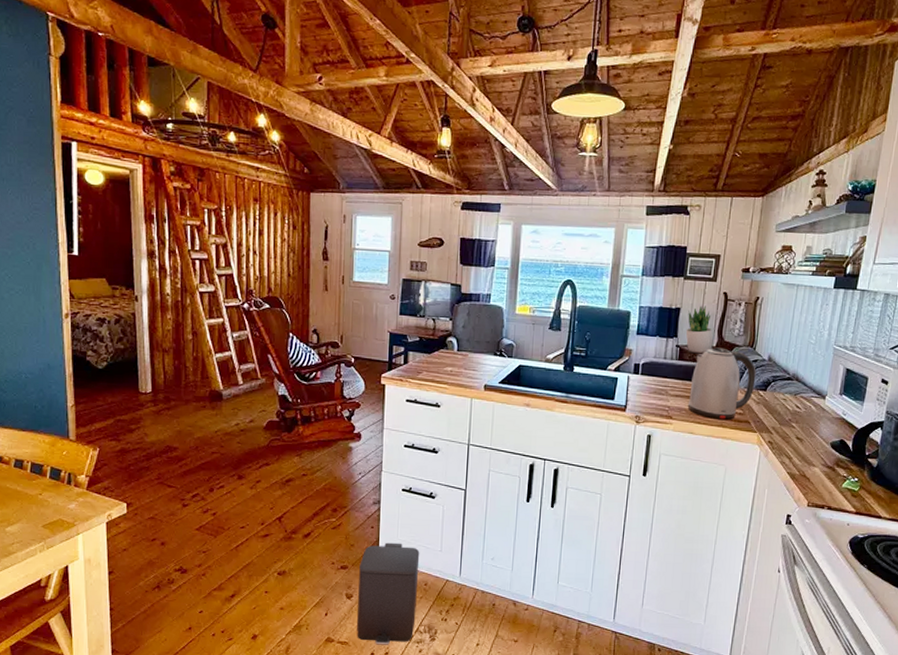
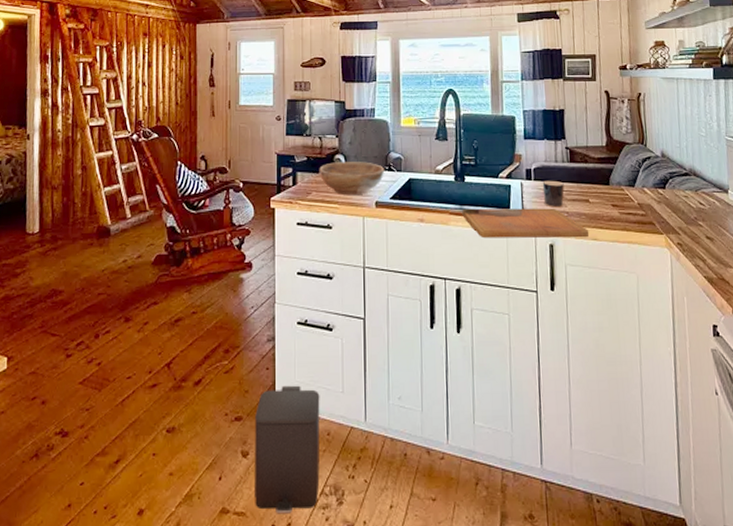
bowl: none [430,344,496,378] -> present [319,162,385,196]
cutting board: none [567,396,687,431] -> present [462,208,590,239]
mug: none [648,375,670,403] -> present [542,180,564,209]
planter: present [685,305,714,355] -> none [572,105,603,156]
kettle: present [688,347,756,421] -> none [586,147,653,224]

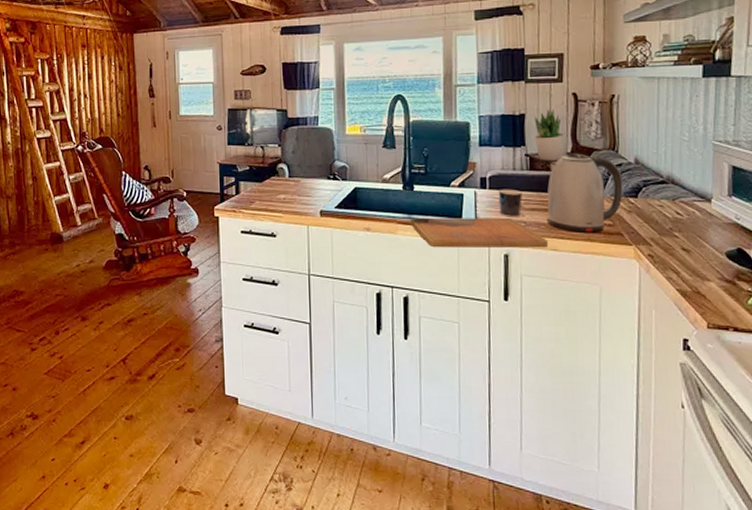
pedal bin: present [255,385,320,514] -> none [206,382,269,496]
bowl: present [319,162,385,196] -> none [262,171,330,205]
planter: none [572,105,603,156] -> present [534,109,568,163]
kettle: none [586,147,653,224] -> present [546,153,623,234]

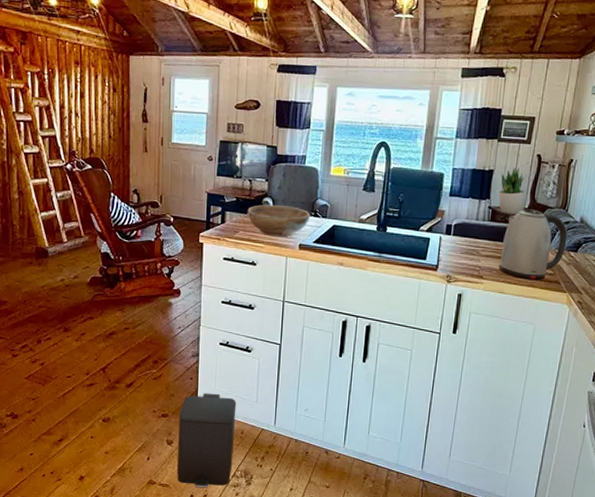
pedal bin: none [206,382,269,496] -> present [177,393,237,488]
bowl: none [262,171,330,205] -> present [247,204,311,237]
cutting board: present [411,217,549,249] -> none [380,256,497,291]
mug: present [498,189,522,219] -> none [459,236,481,263]

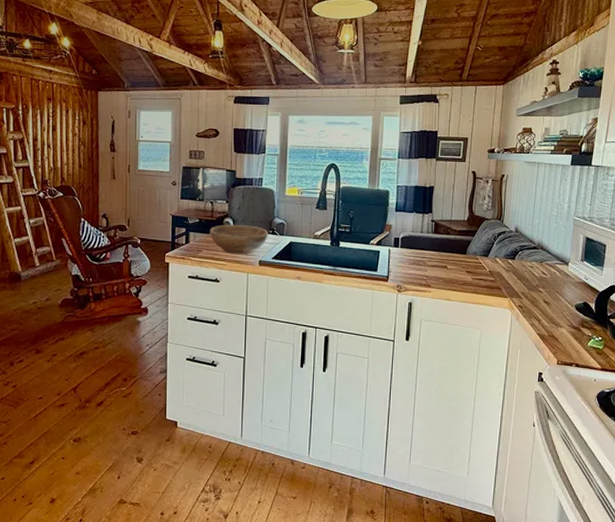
pedal bin: present [177,393,237,488] -> none [147,408,204,505]
planter: present [498,167,526,217] -> none [439,183,465,229]
kettle: present [498,209,568,281] -> none [444,221,505,288]

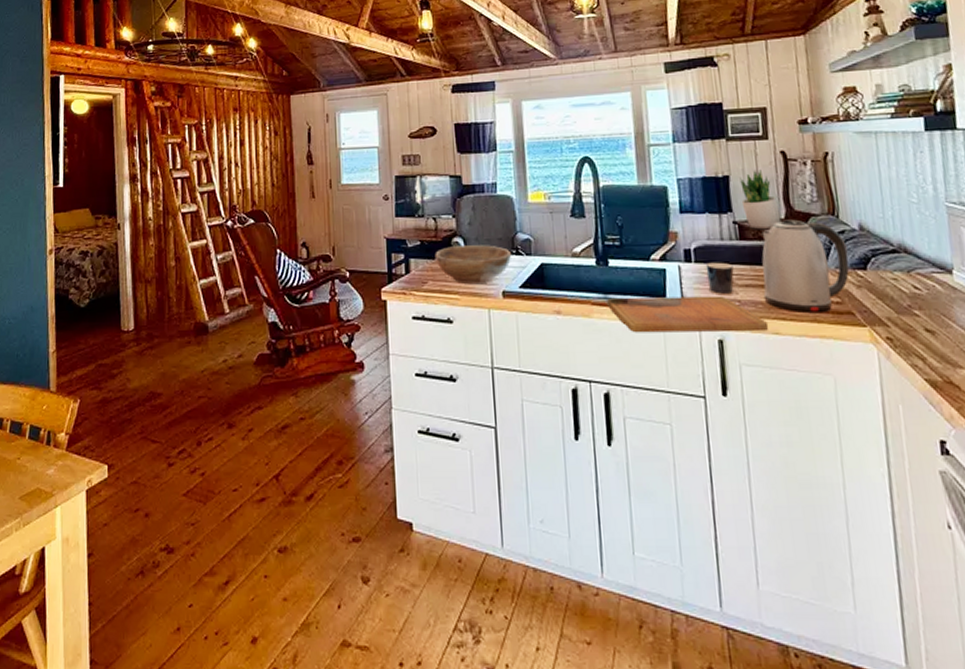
cutting board: none [335,269,444,298] -> present [607,295,769,333]
mug: none [407,248,427,273] -> present [705,262,734,297]
planter: none [439,183,465,229] -> present [740,169,781,232]
kettle: none [444,221,505,288] -> present [761,219,850,314]

